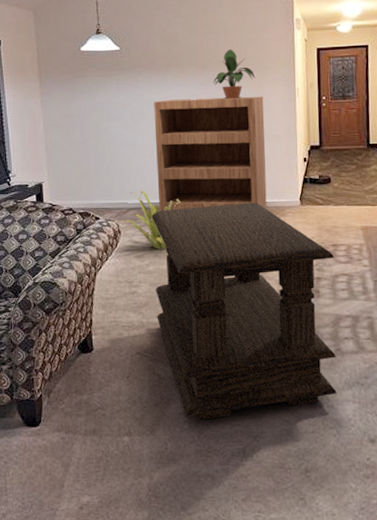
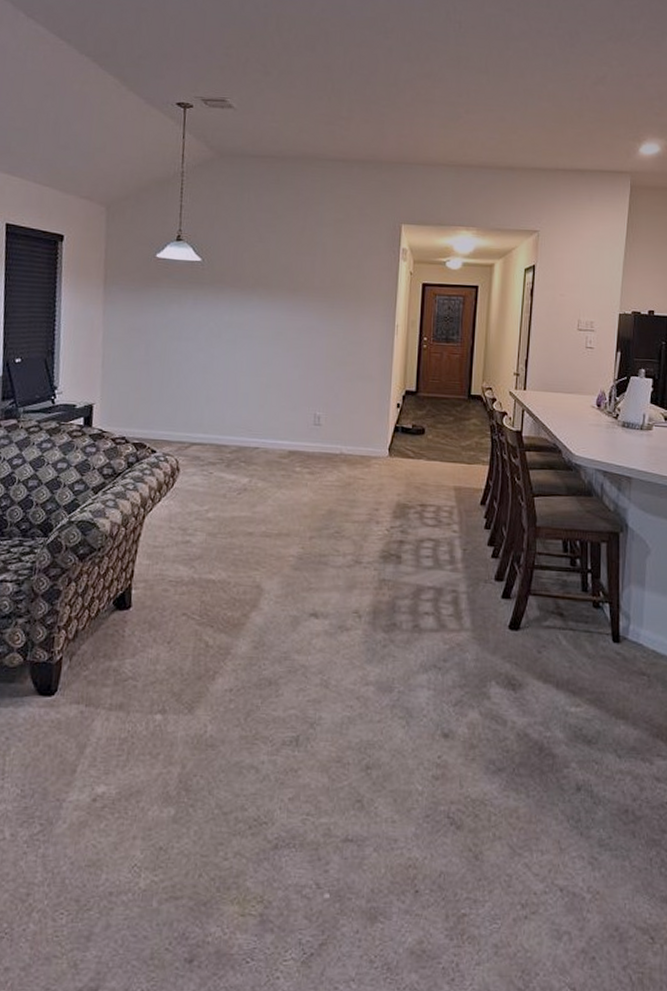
decorative plant: present [118,190,180,249] -> none [177,423,252,494]
coffee table: present [151,202,337,420] -> none [211,447,422,700]
bookshelf: present [154,96,267,212] -> none [227,323,359,457]
potted plant: present [213,49,256,100] -> none [304,274,352,331]

